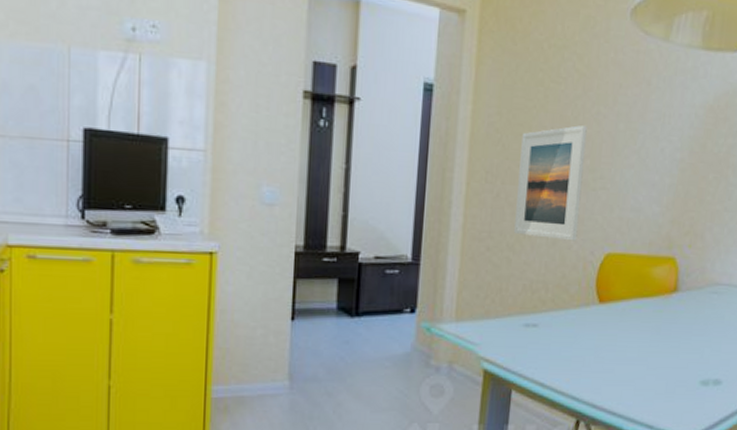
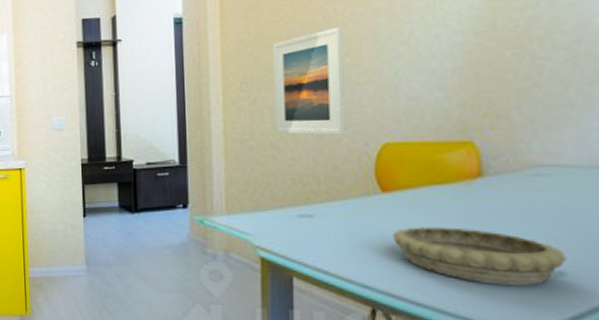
decorative bowl: none [602,338,724,393] -> present [392,227,567,286]

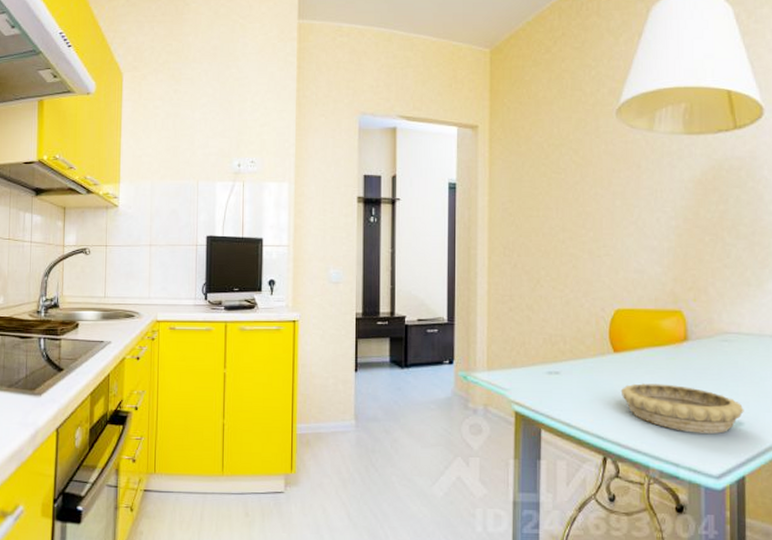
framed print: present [273,27,346,135] -> none [532,205,588,300]

